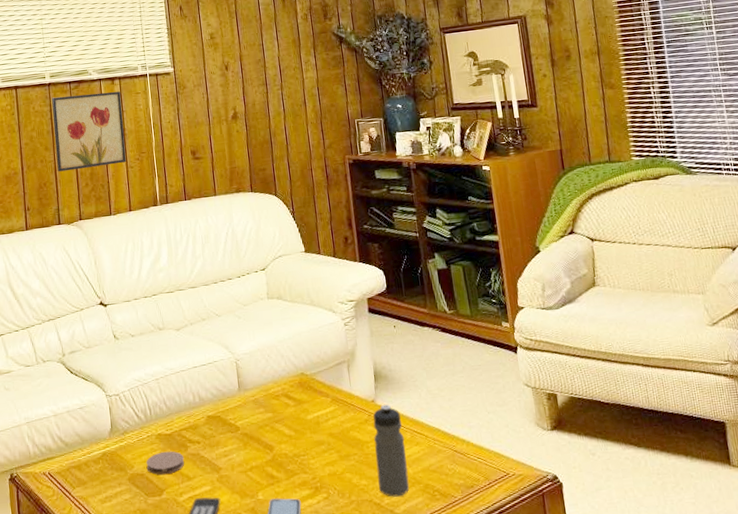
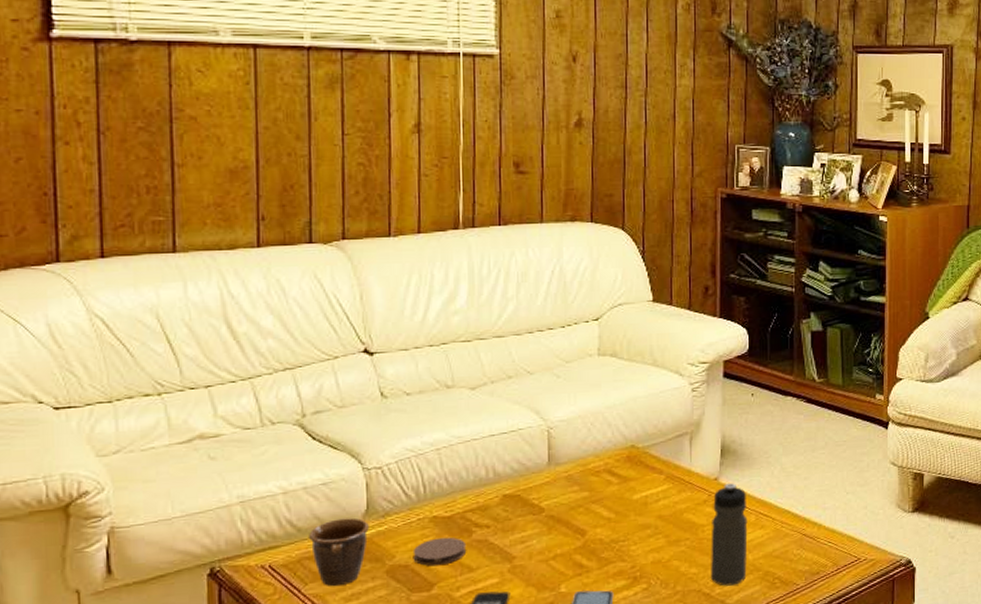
wall art: present [52,91,126,172] -> none [311,67,420,172]
mug: none [73,435,114,491] -> present [309,517,369,587]

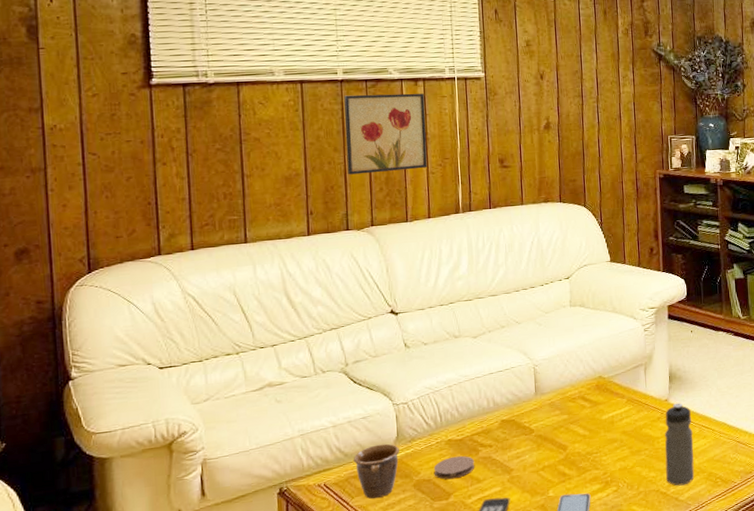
wall art: none [311,67,420,172] -> present [344,93,427,175]

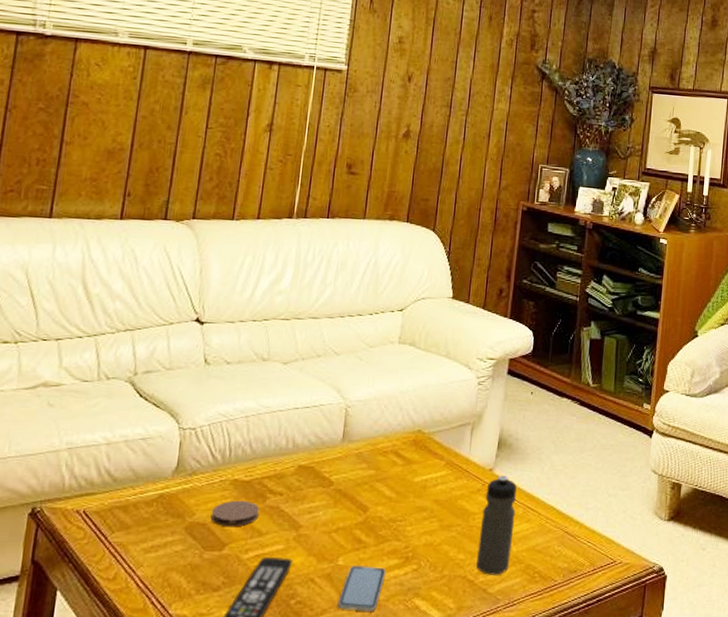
wall art: present [344,93,427,175] -> none [177,69,277,162]
mug: present [354,443,399,499] -> none [122,473,177,538]

